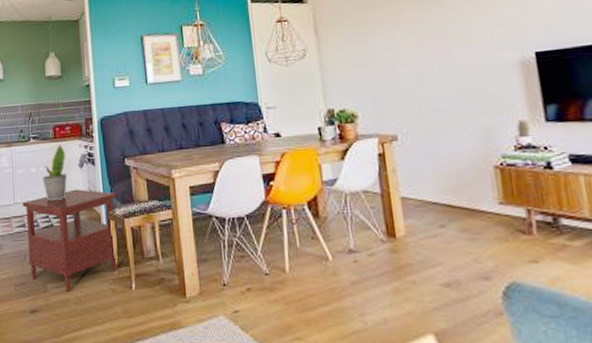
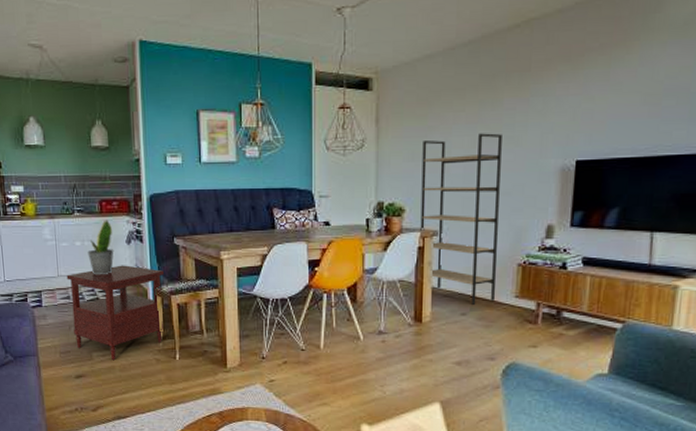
shelving unit: none [365,32,477,215] -> present [420,133,502,305]

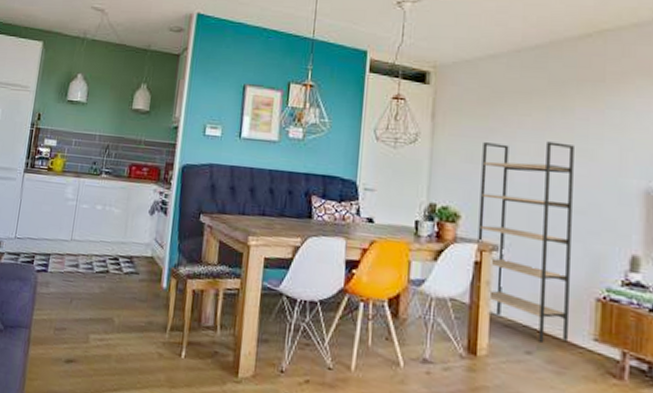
side table: present [66,265,164,361] -> none [74,236,184,348]
potted plant: present [87,220,114,275] -> none [106,185,137,246]

